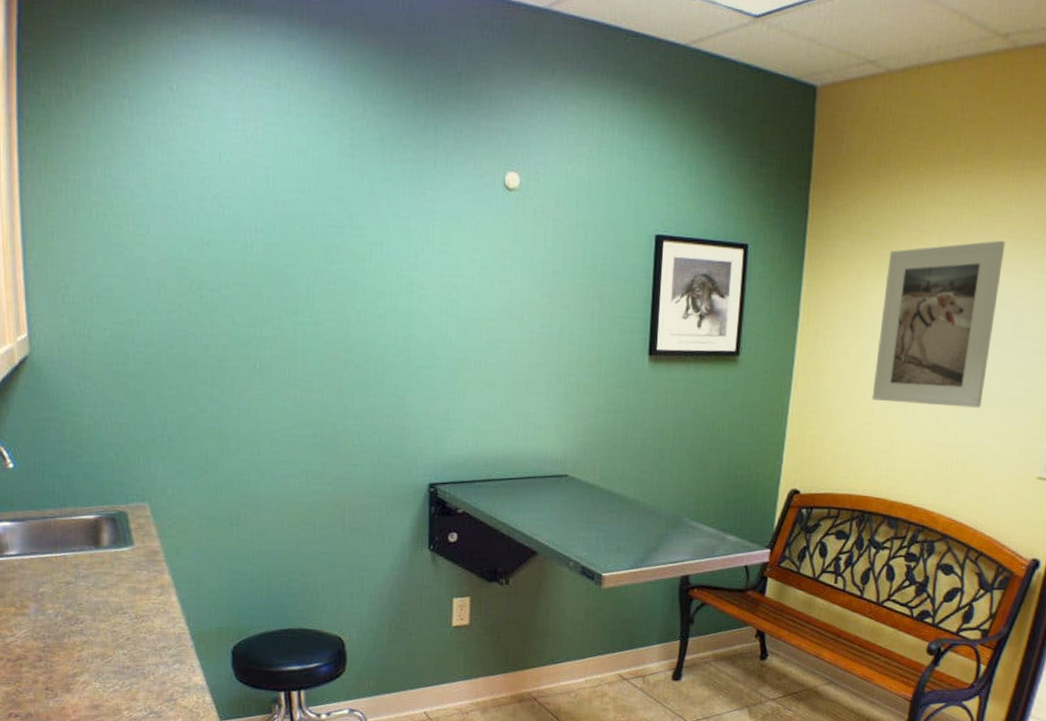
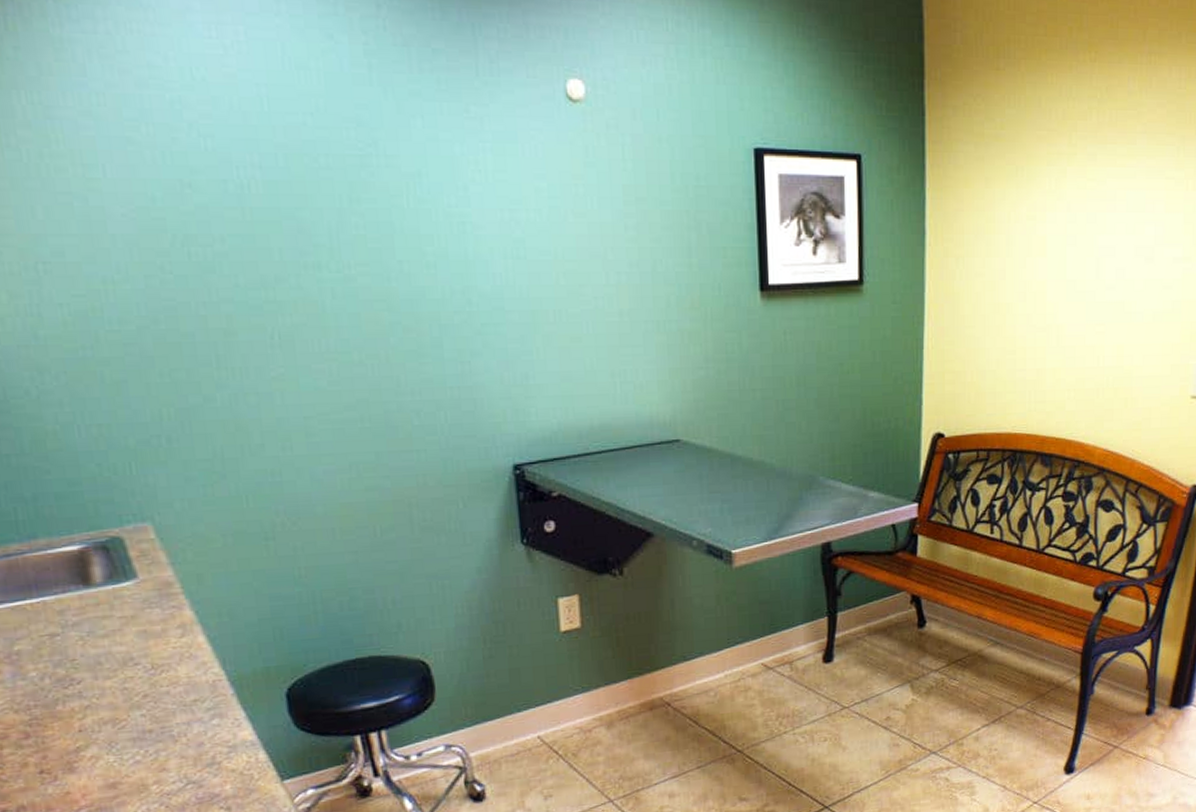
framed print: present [871,240,1006,408] -> none [1012,136,1139,326]

